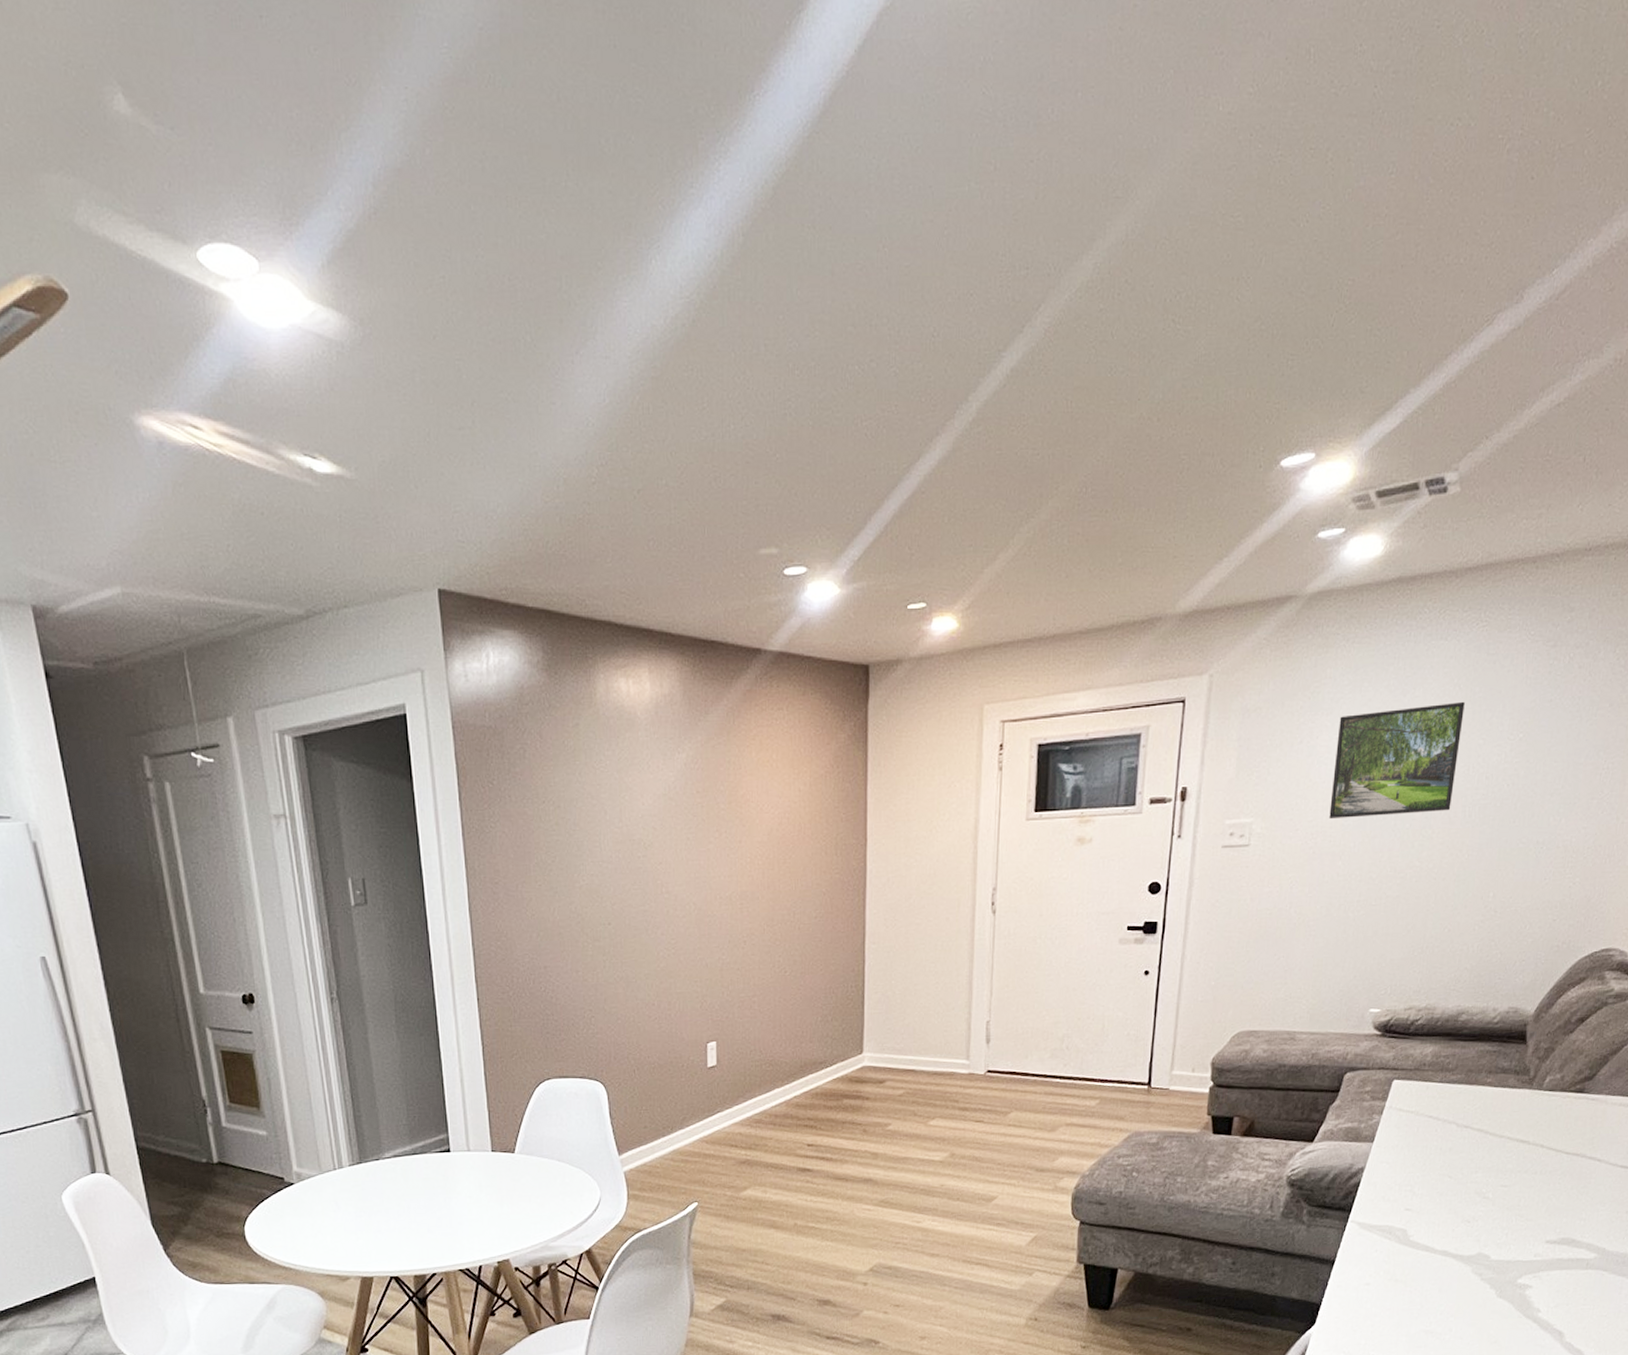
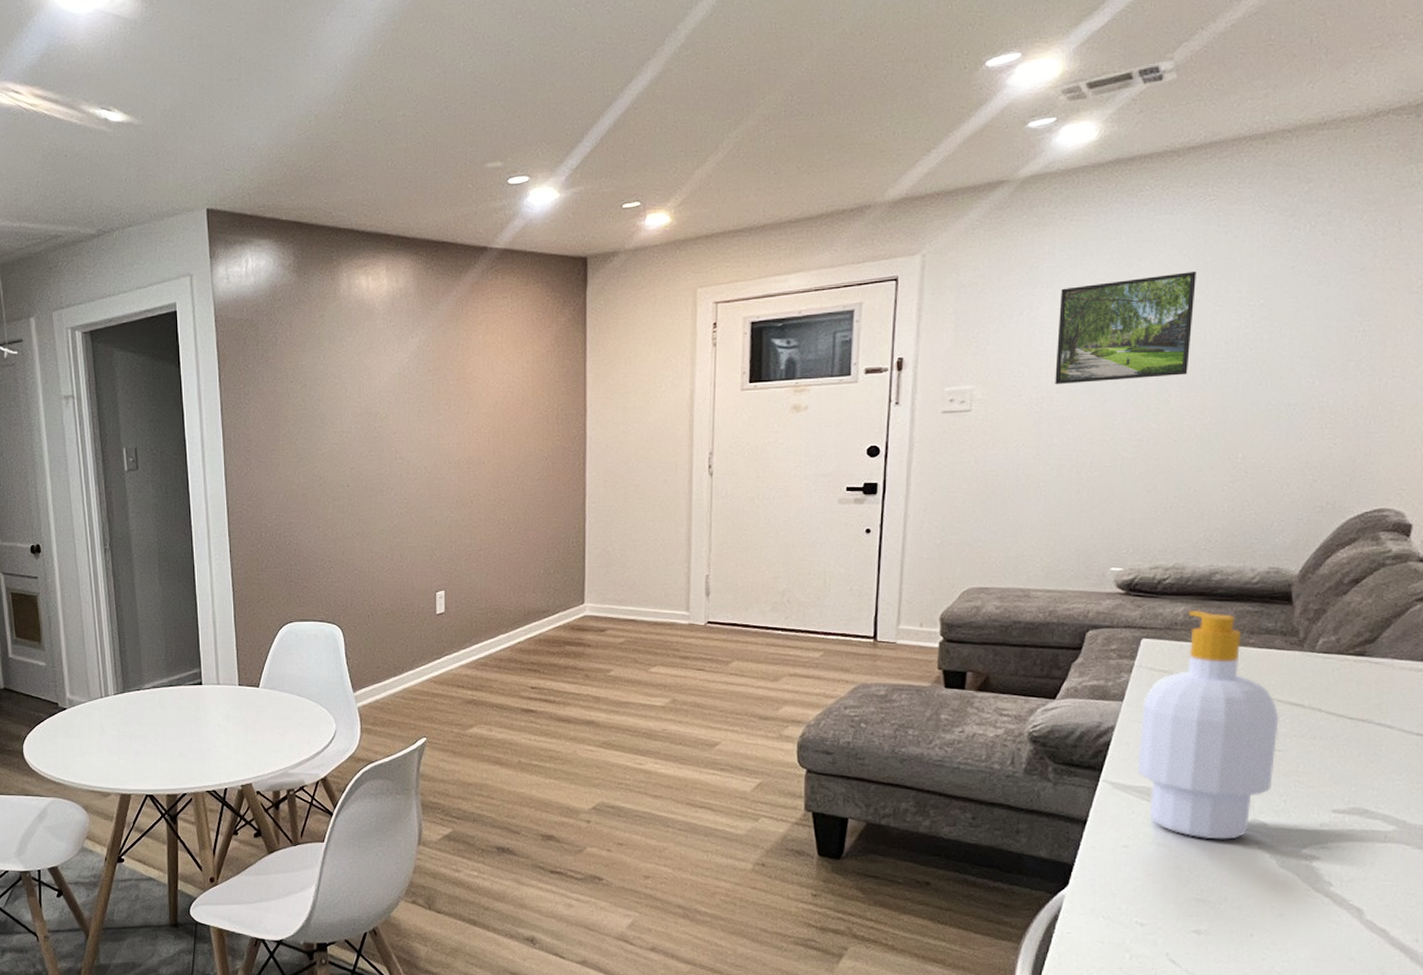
soap bottle: none [1382,1050,1508,1274] -> present [1137,609,1279,840]

